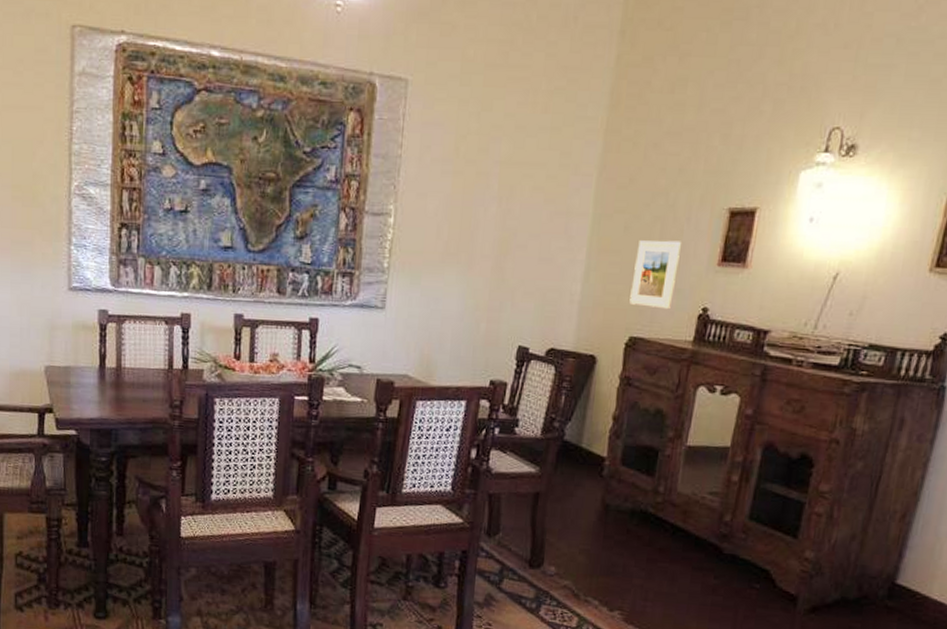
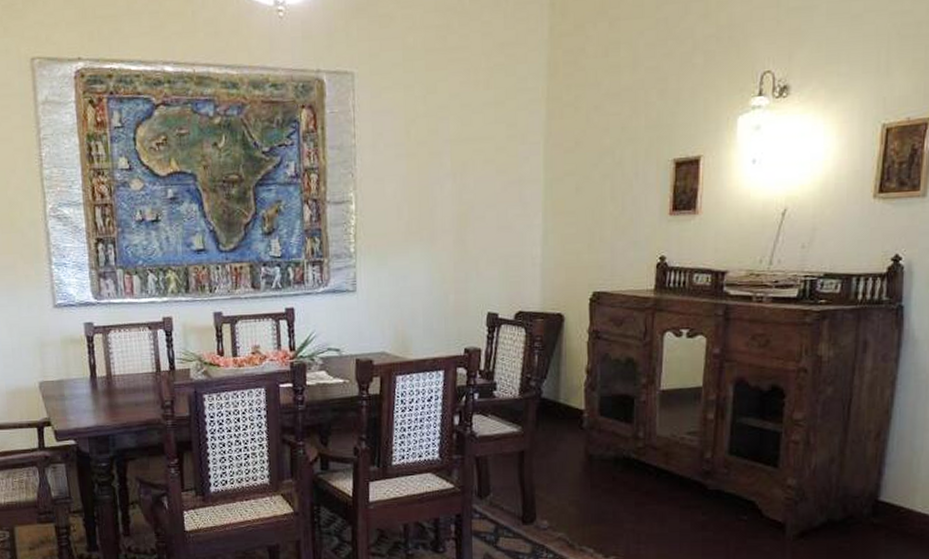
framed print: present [629,240,681,310] -> none [589,195,632,262]

